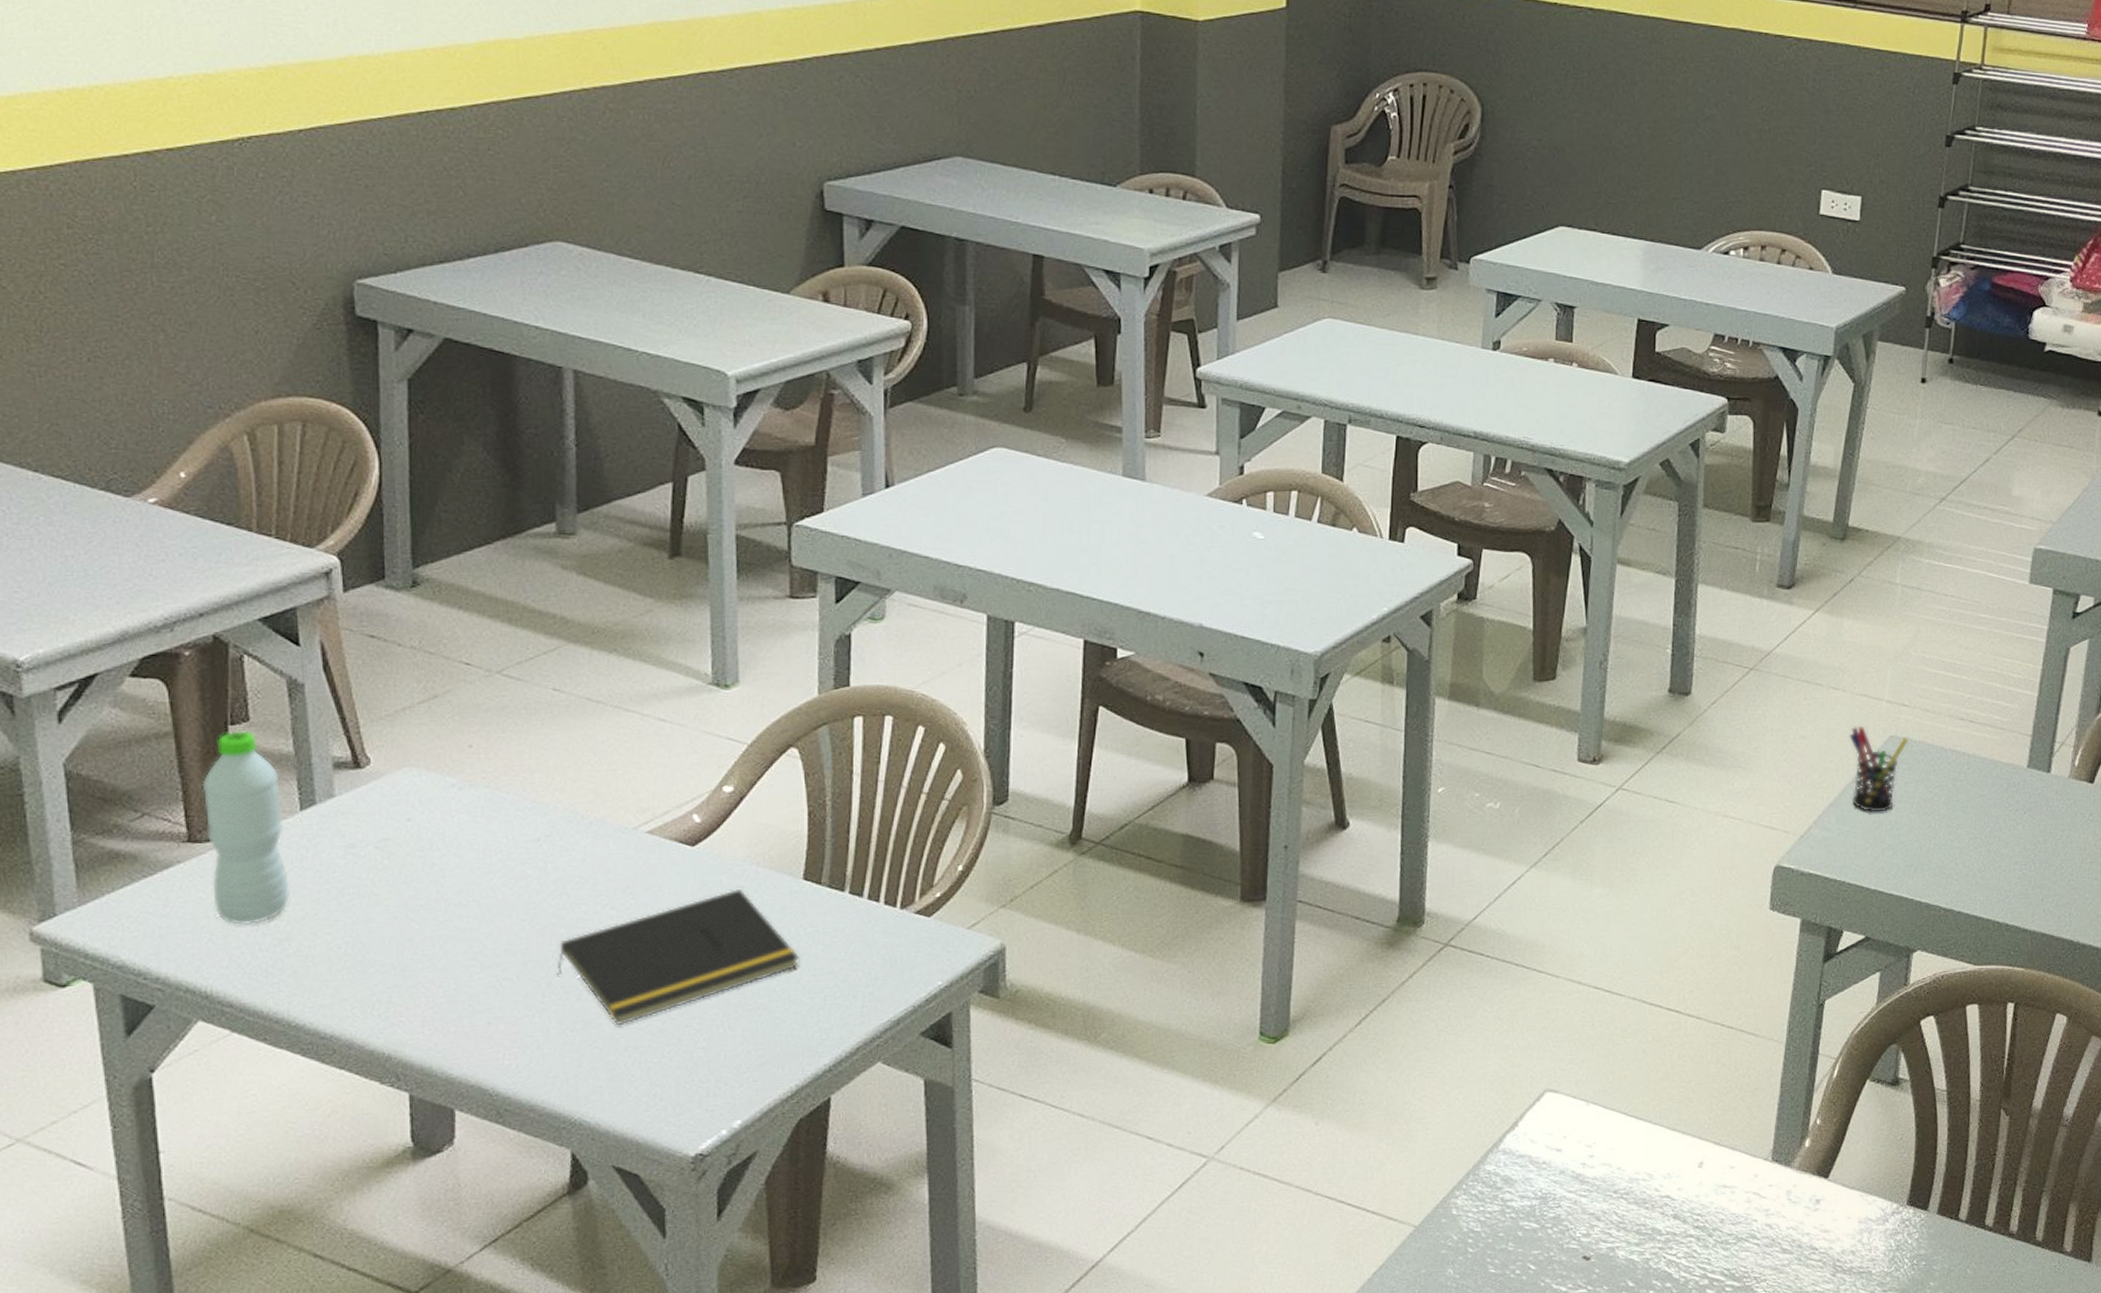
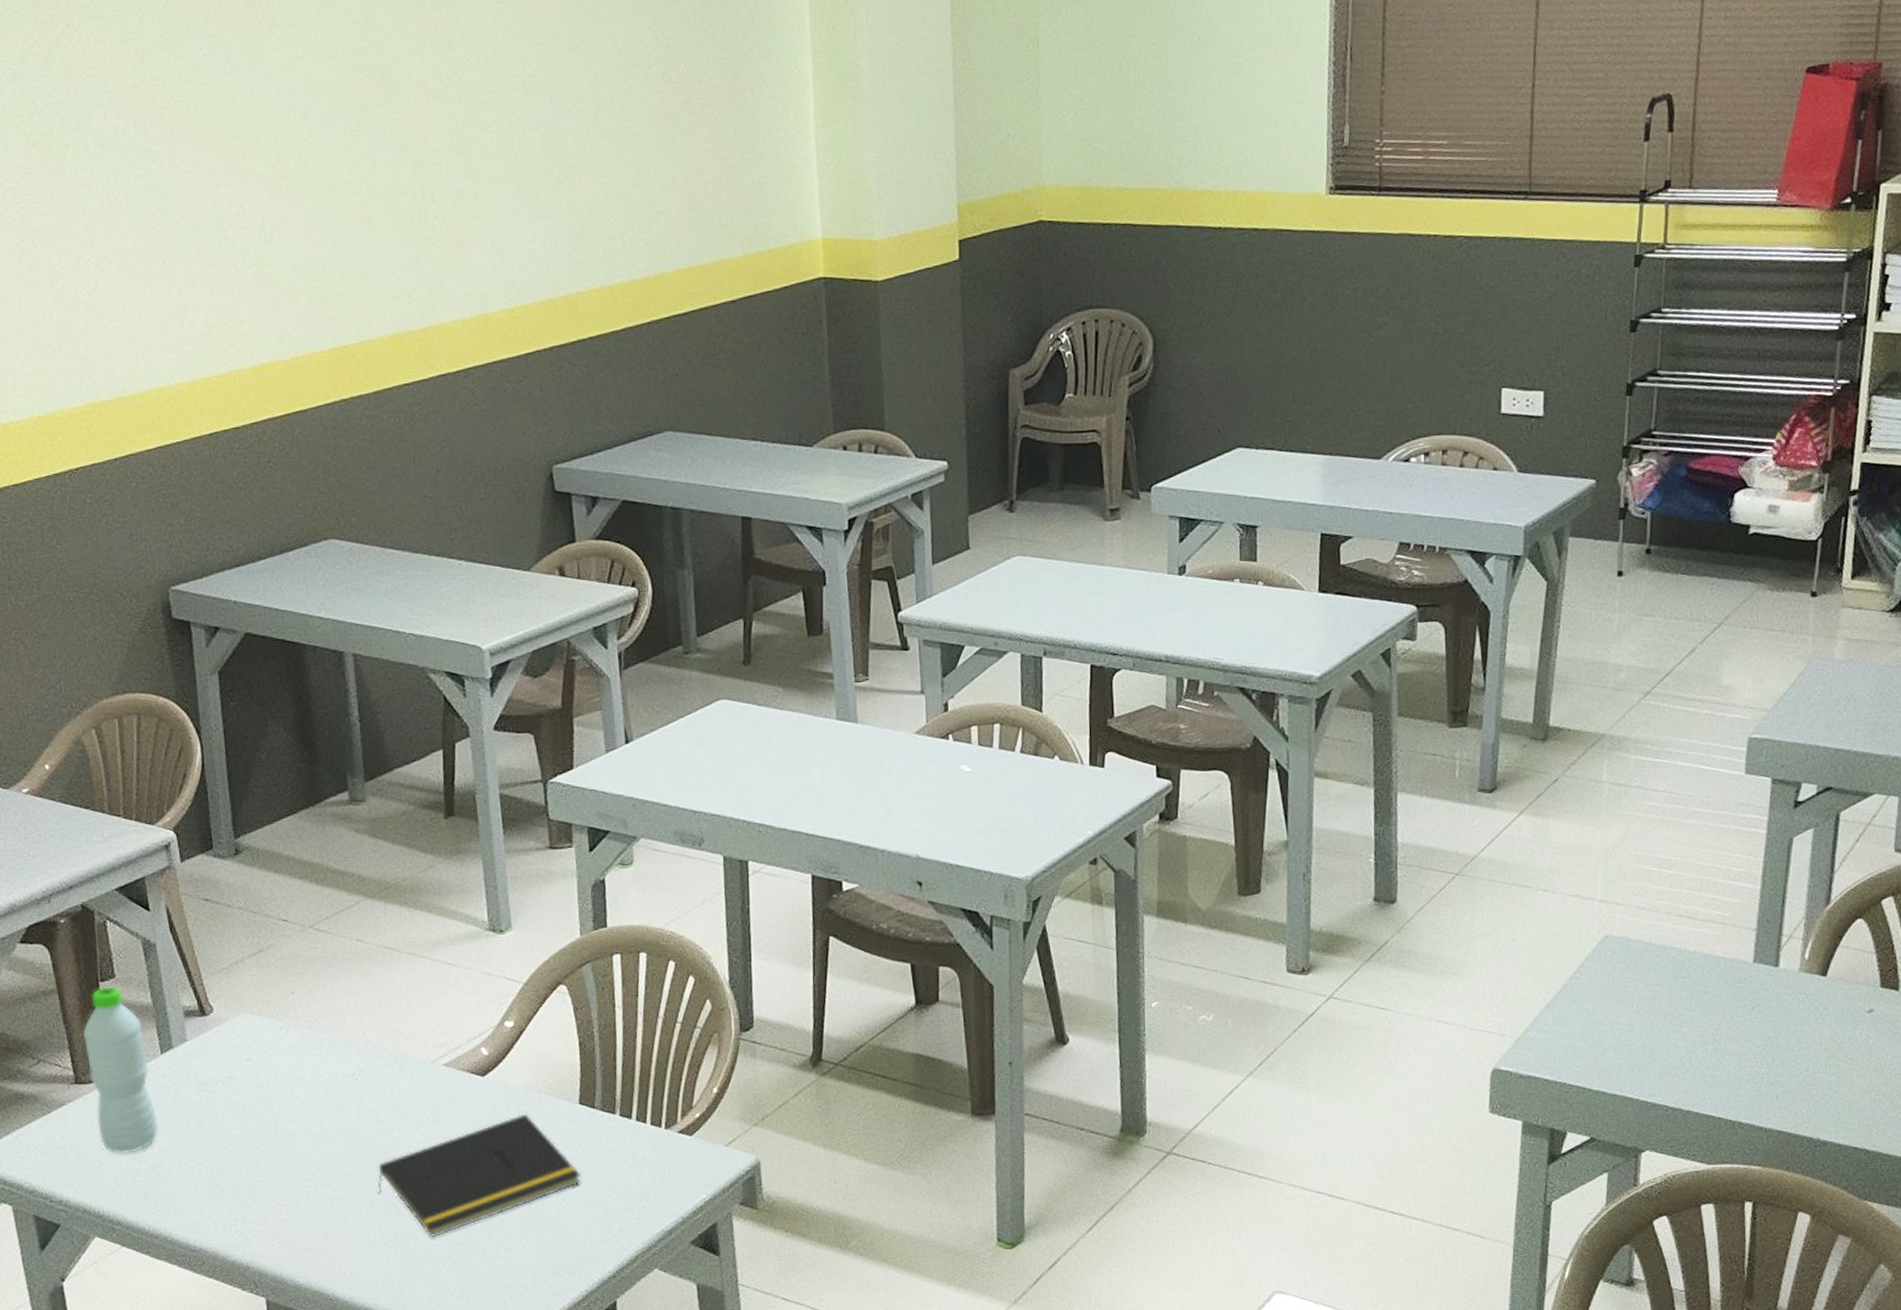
pen holder: present [1849,726,1909,812] -> none [1562,926,1626,1013]

